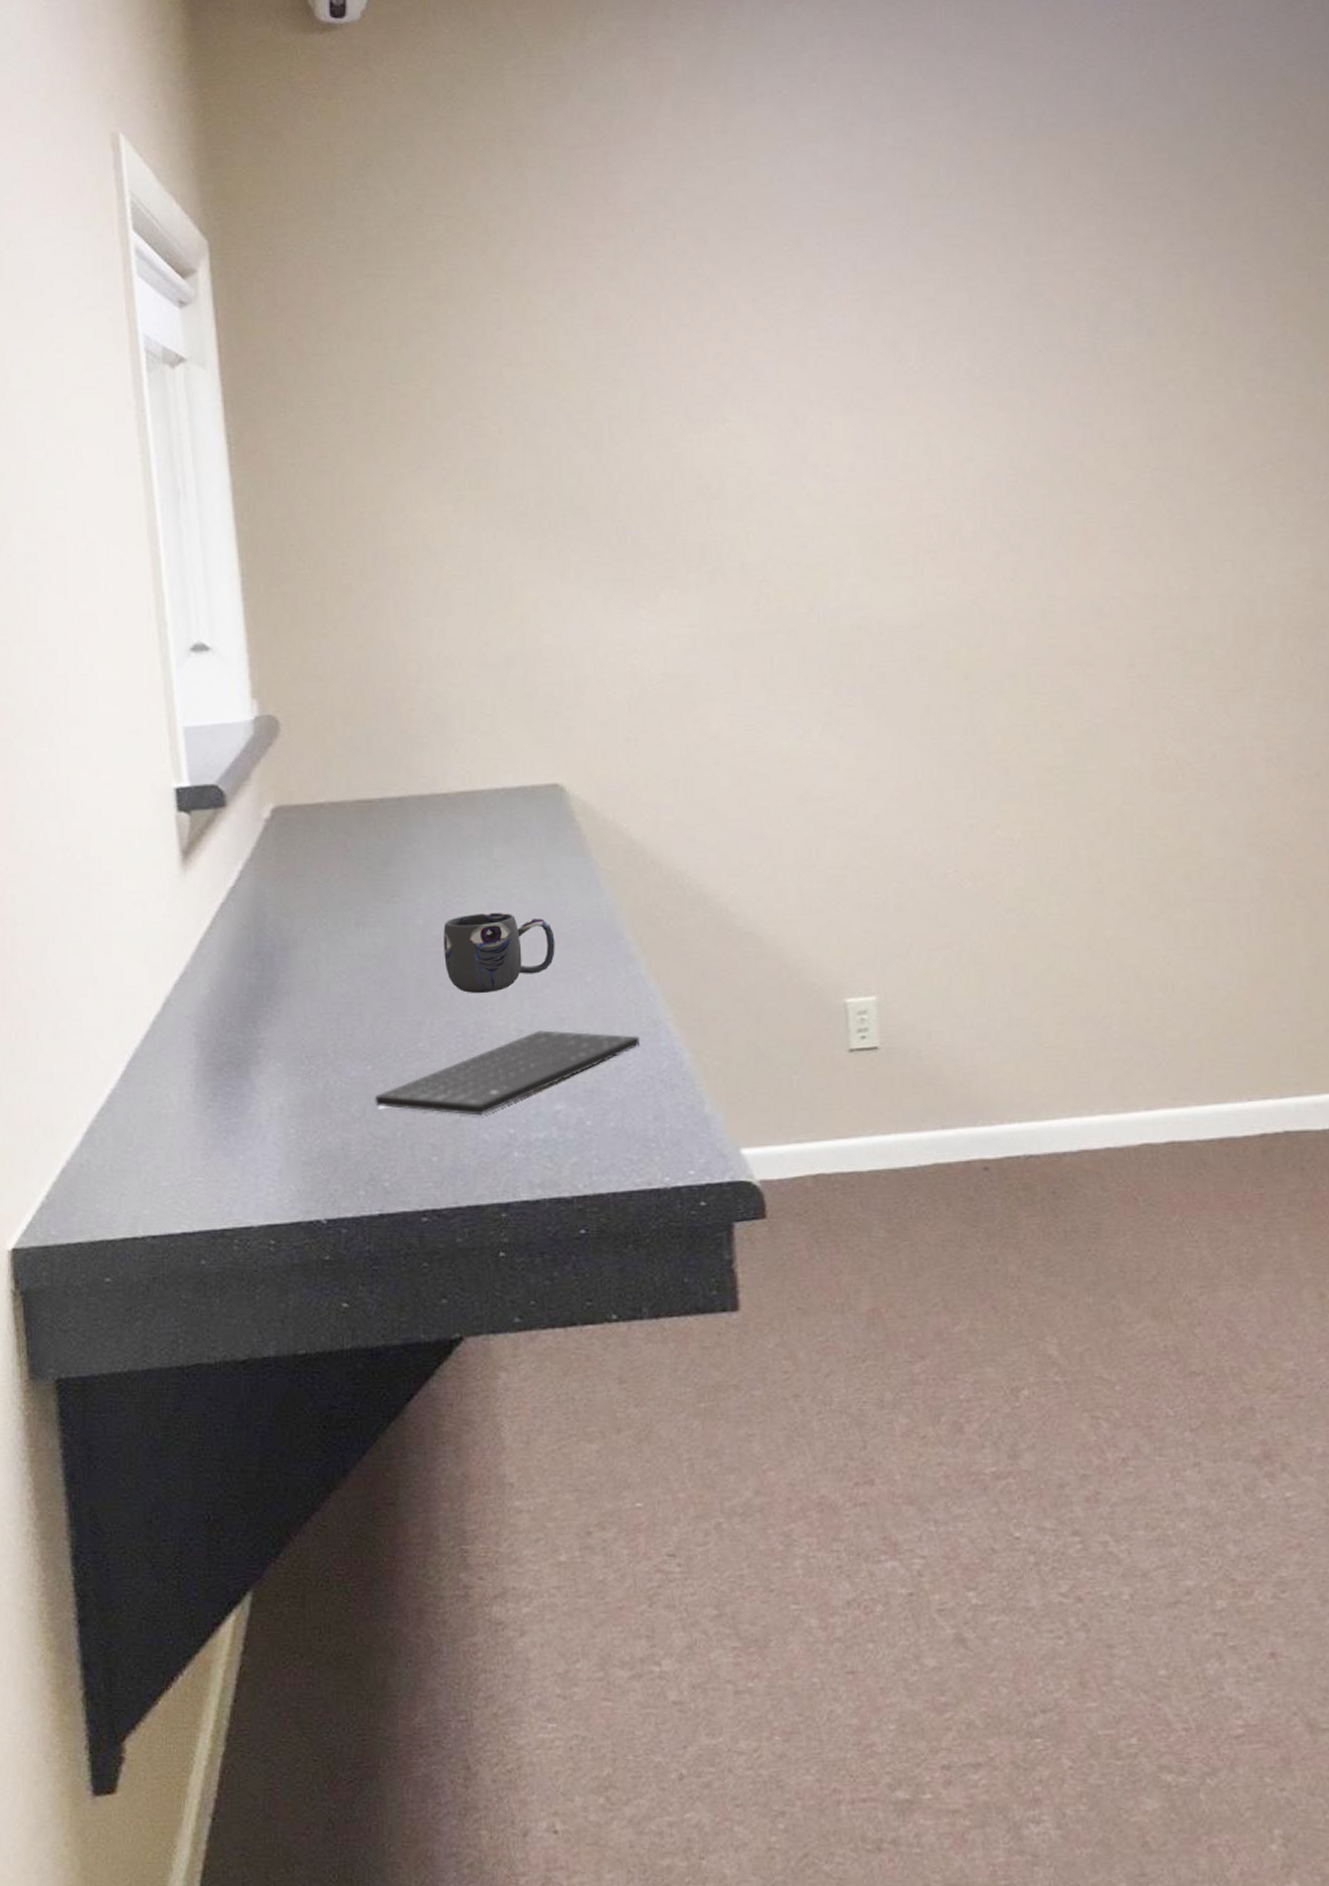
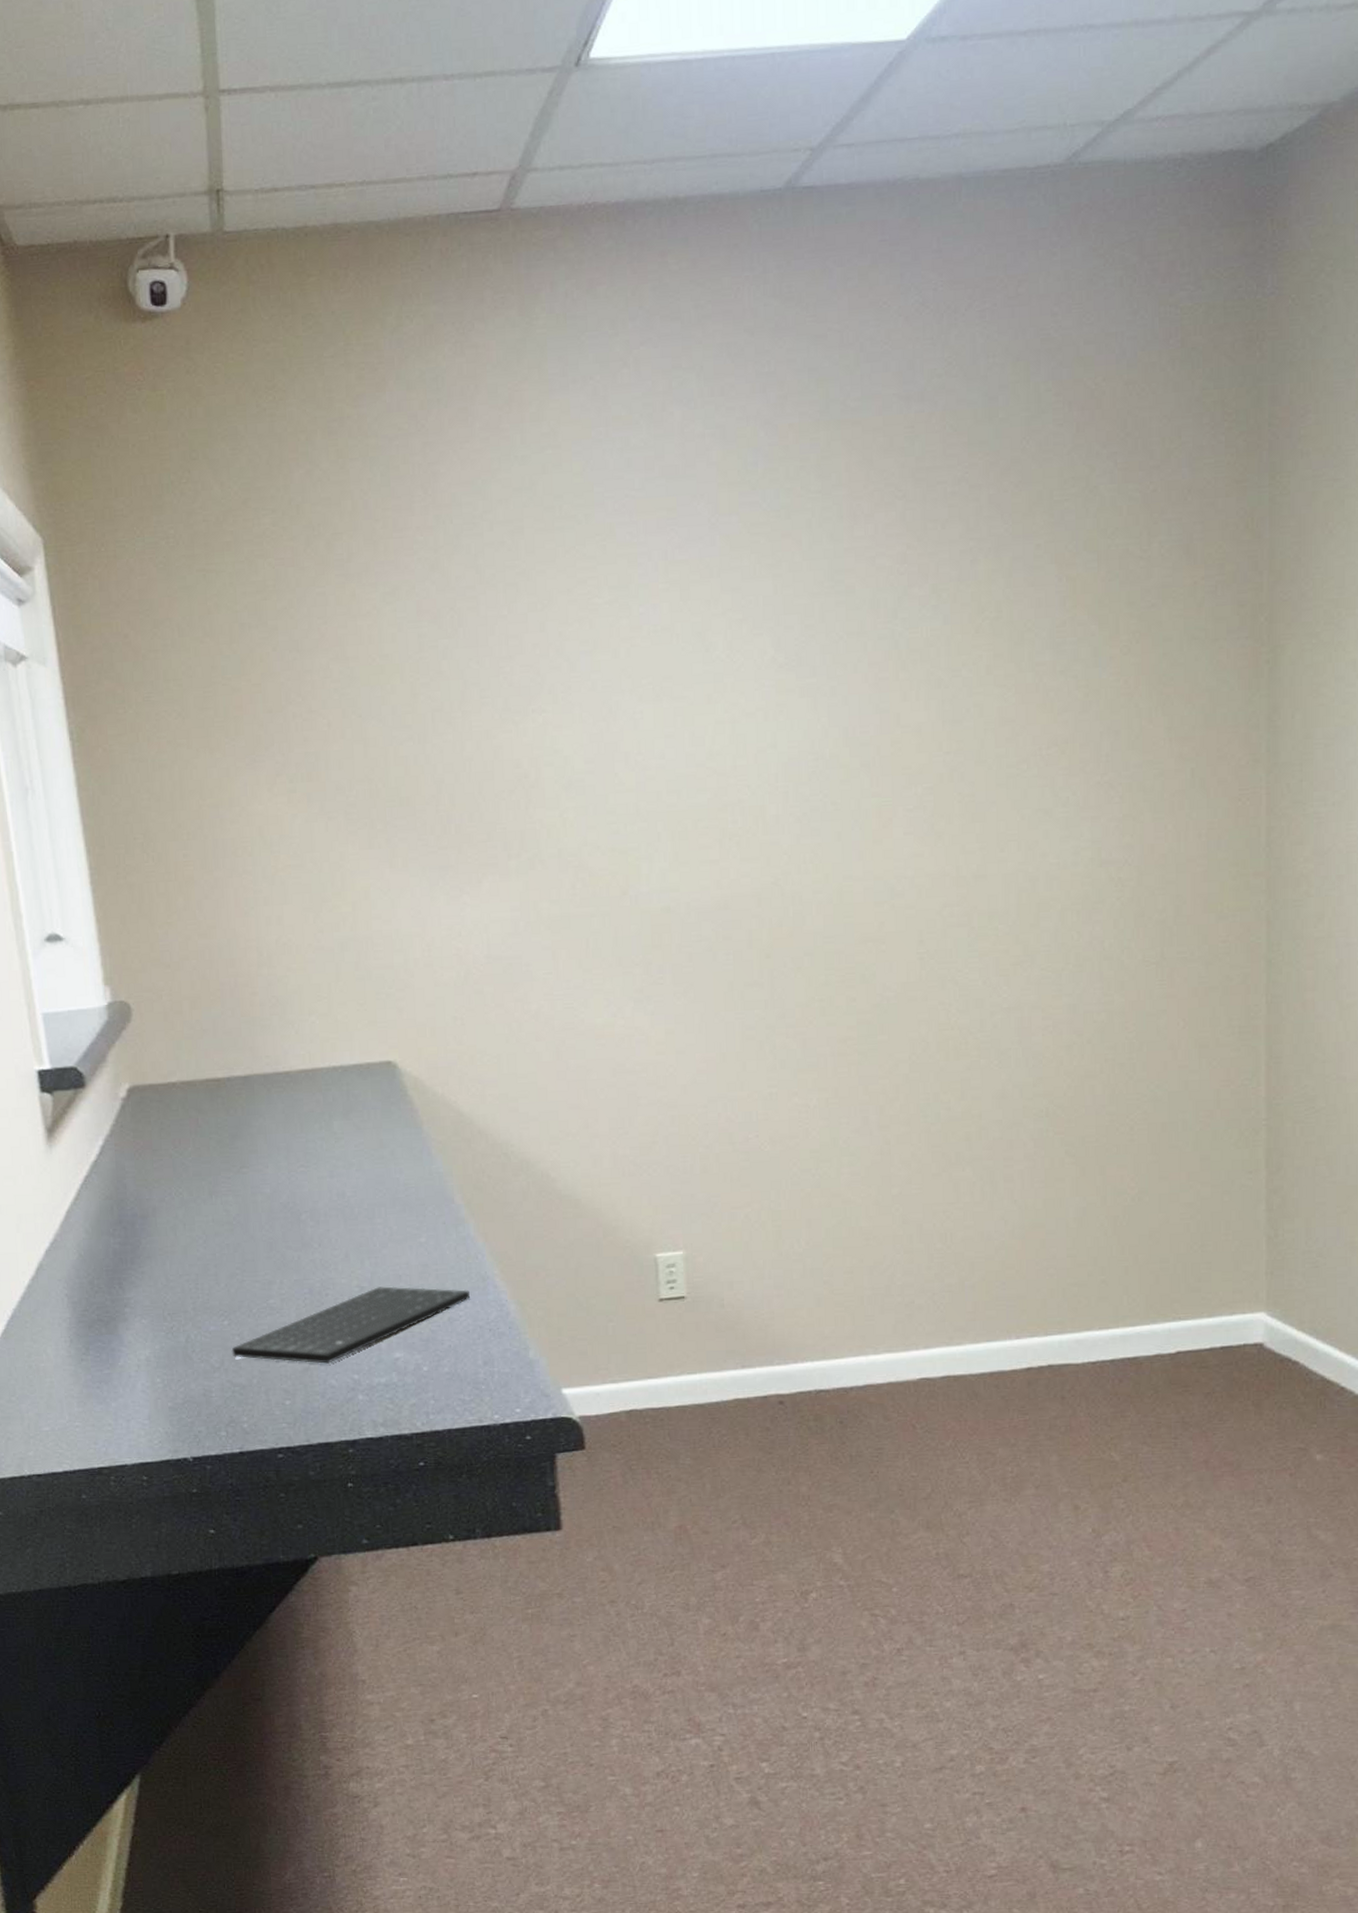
mug: present [443,913,555,993] -> none [289,1181,392,1254]

